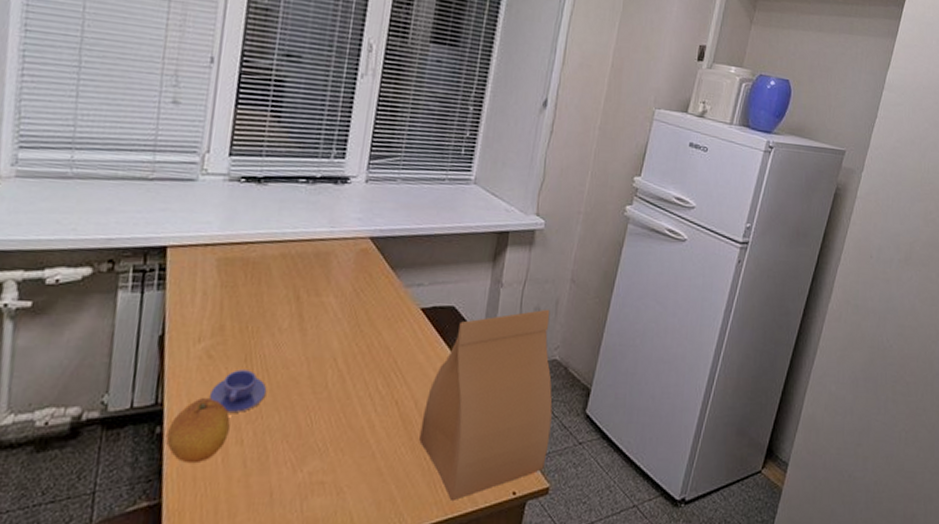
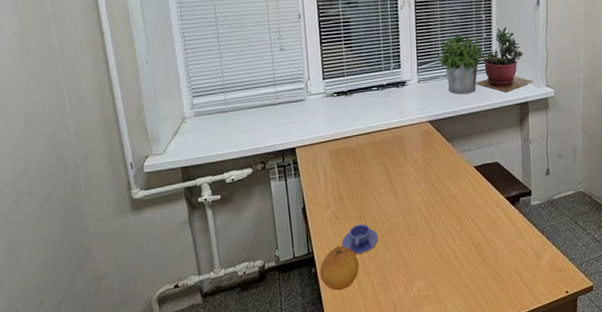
potted plant: none [398,127,461,209] -> present [436,35,482,95]
paper bag: present [419,309,553,500] -> none [489,154,587,301]
succulent plant: none [445,127,523,215] -> present [476,27,535,93]

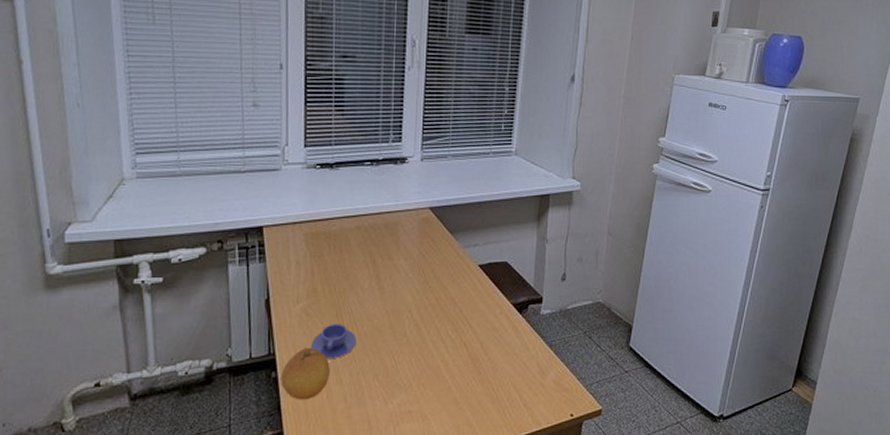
potted plant: present [436,35,482,95] -> none [446,108,501,180]
succulent plant: present [476,27,535,93] -> none [490,104,560,182]

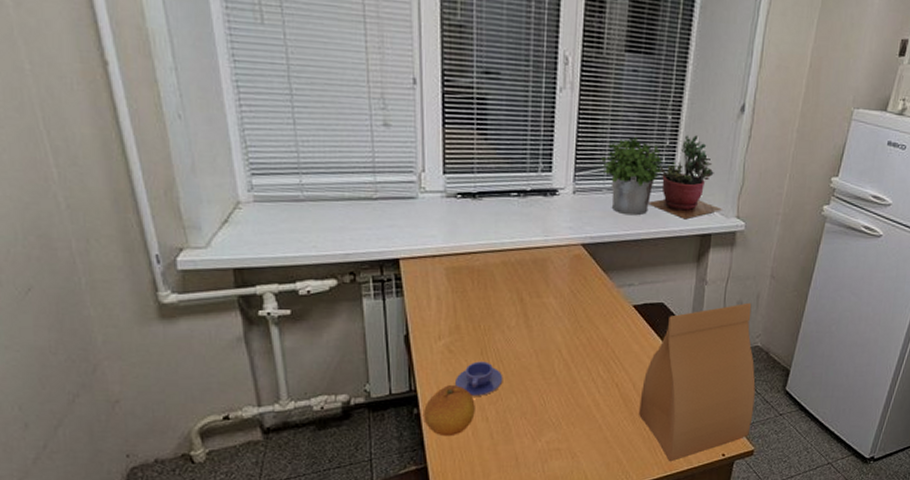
potted plant: none [446,108,501,180] -> present [601,137,662,216]
paper bag: none [487,259,600,422] -> present [639,302,756,461]
succulent plant: none [490,104,560,182] -> present [649,135,723,220]

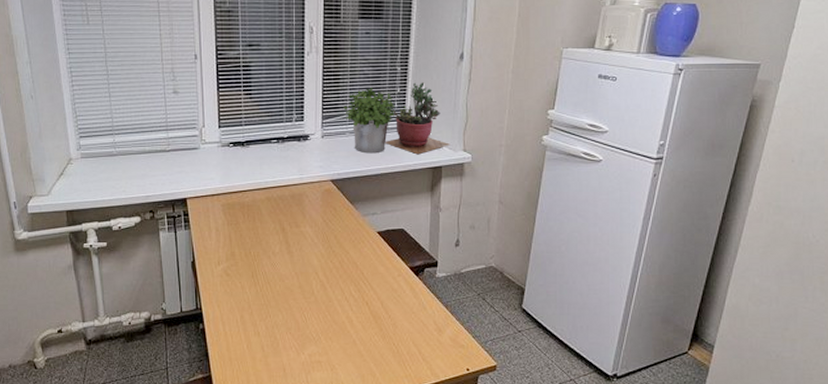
fruit: present [424,385,475,437] -> none [208,304,249,349]
teacup: present [455,361,503,396] -> none [232,283,271,313]
paper bag: present [639,302,756,461] -> none [388,226,493,374]

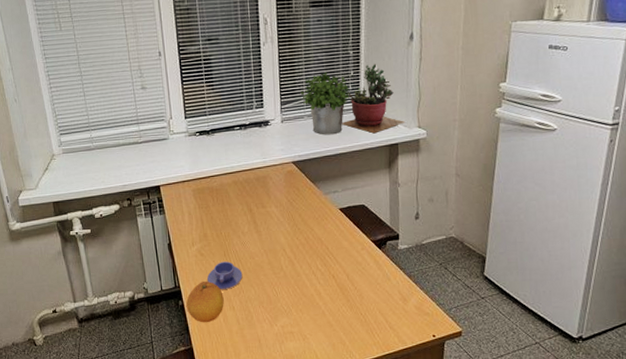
fruit: none [208,304,249,349] -> present [186,281,224,323]
teacup: none [232,283,271,313] -> present [207,261,243,289]

